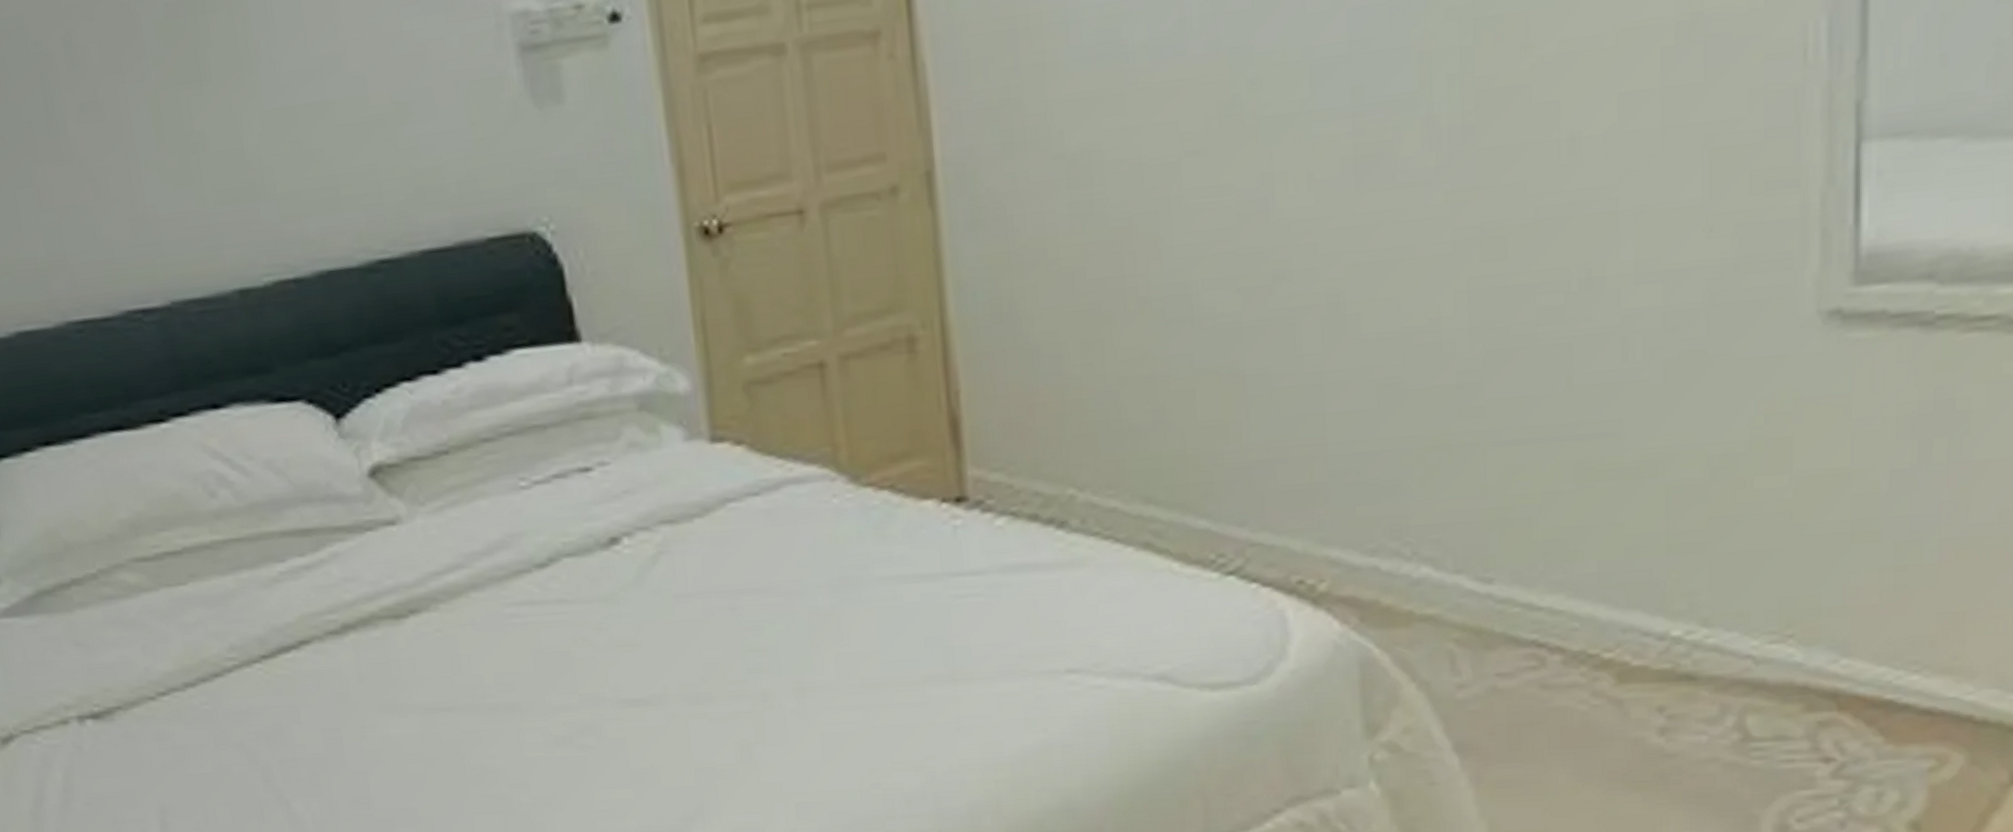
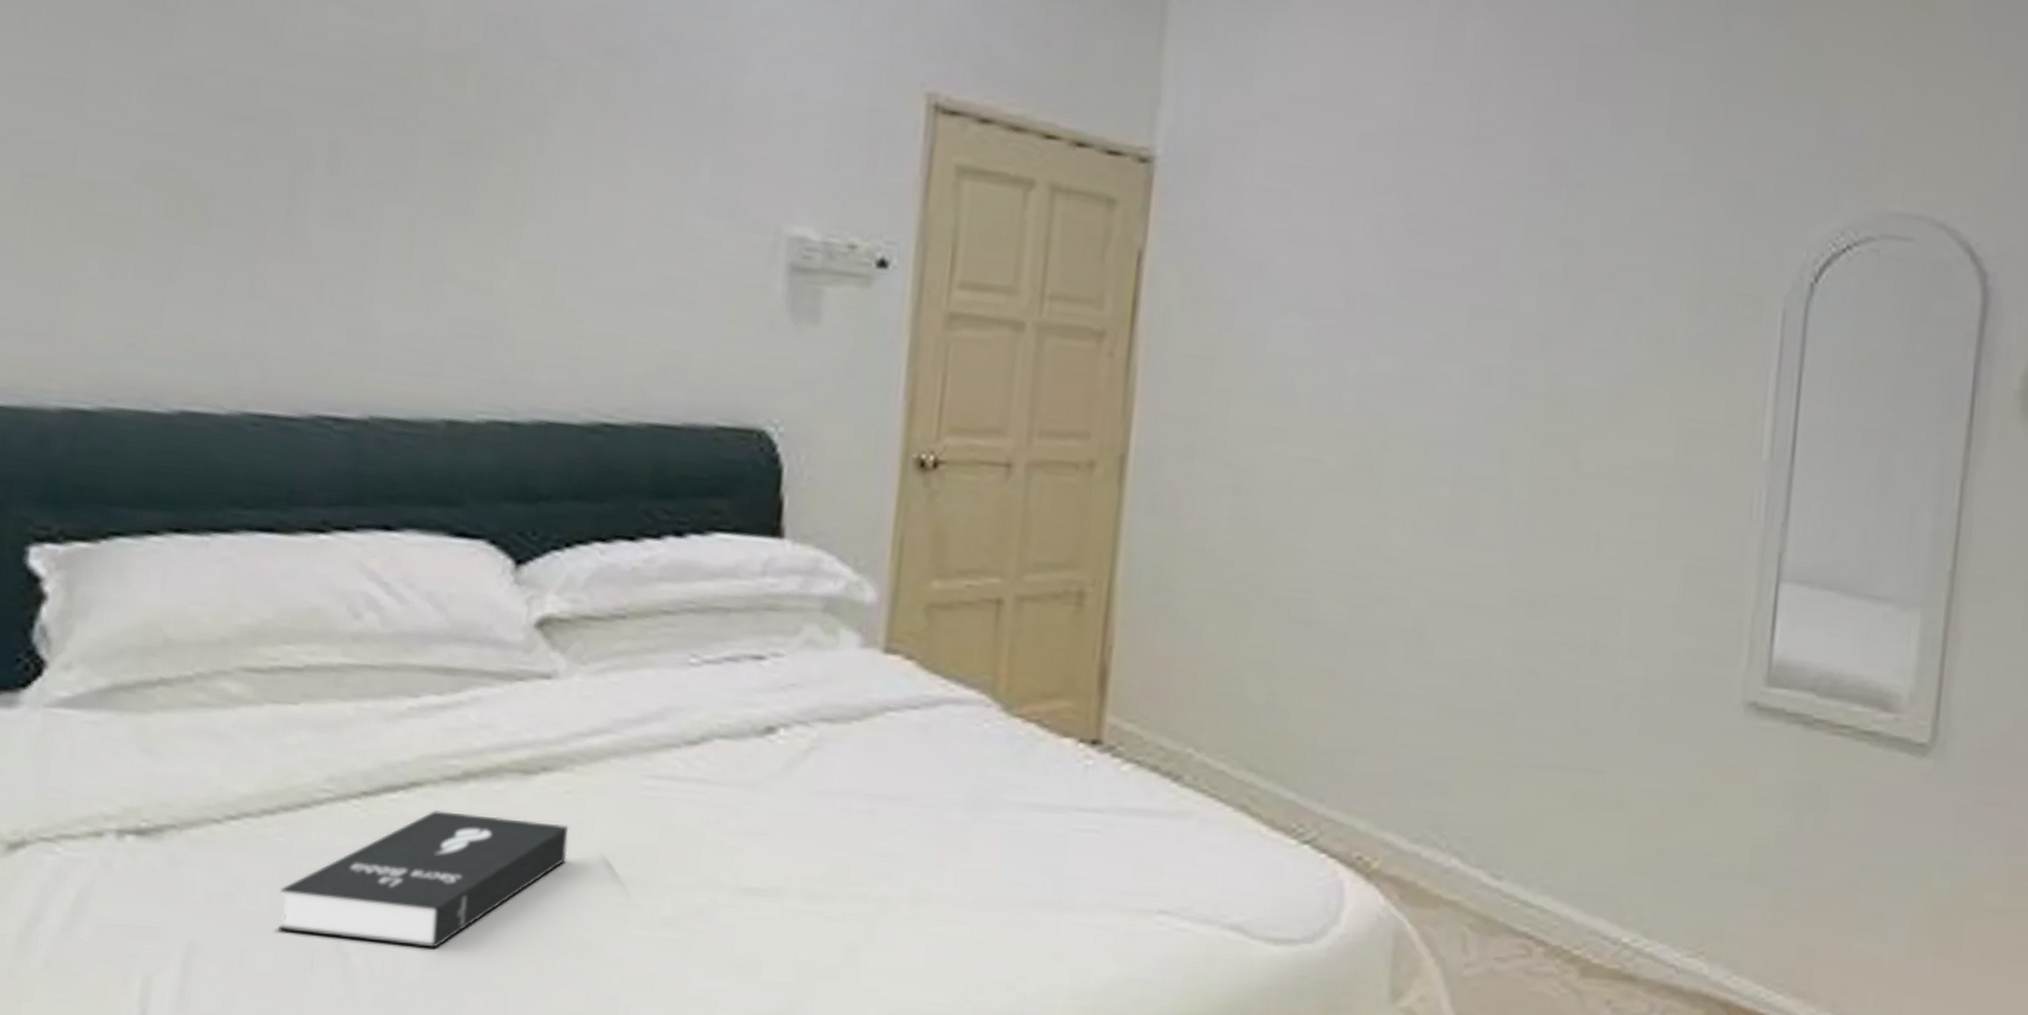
booklet: none [218,661,454,789] -> present [279,810,569,948]

